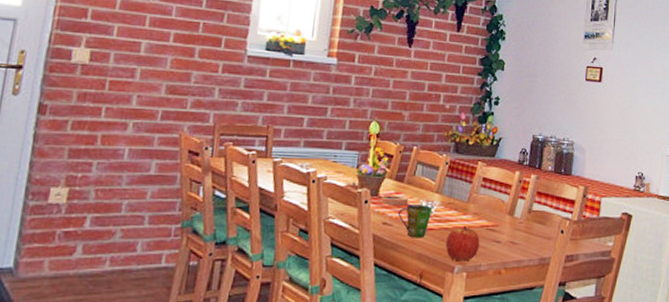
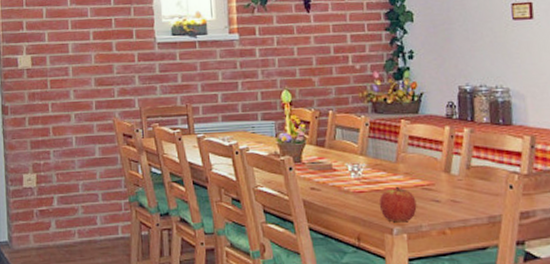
cup: present [398,204,433,238] -> none [325,168,360,202]

